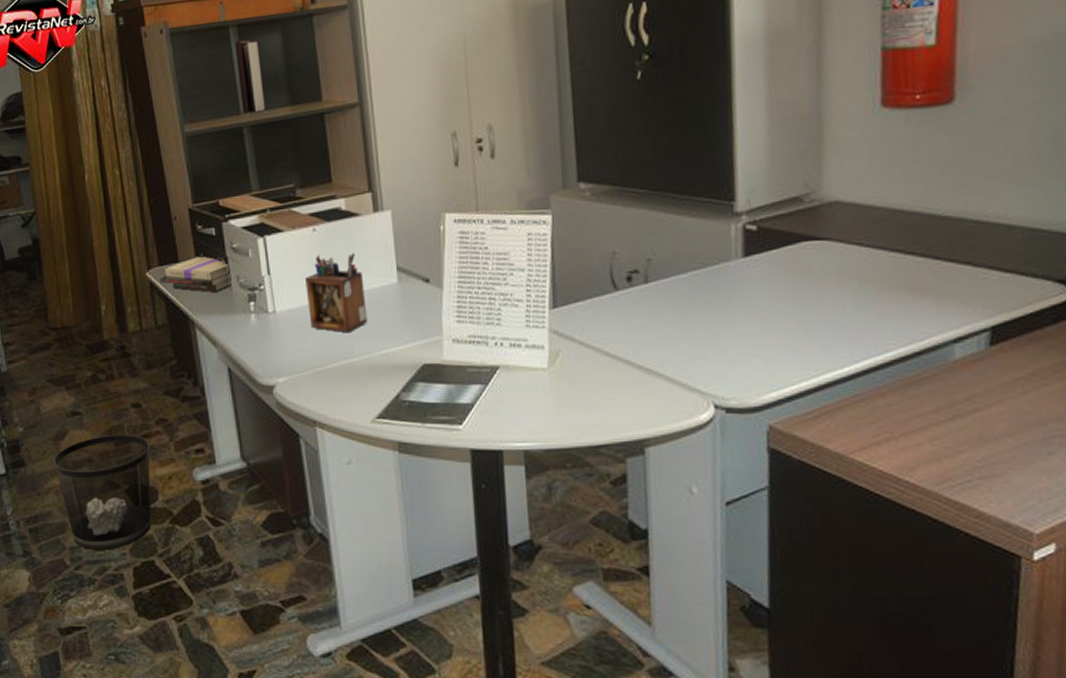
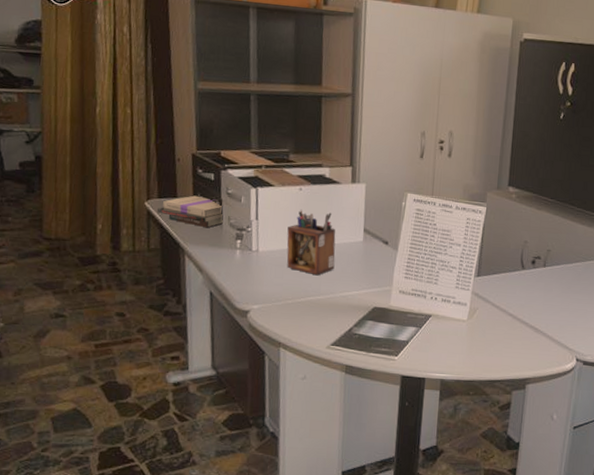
waste bin: present [54,434,152,550] -> none [32,337,129,436]
binder: present [235,37,267,114] -> none [252,20,275,85]

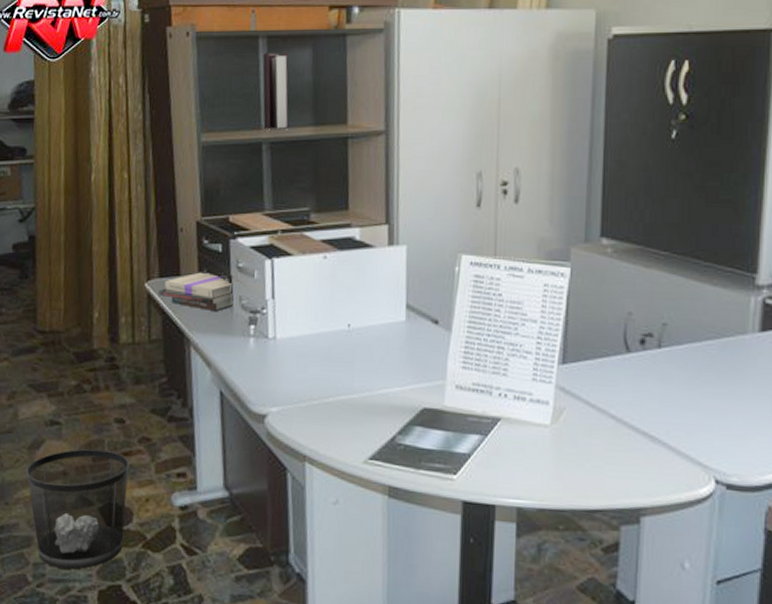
waste bin: none [32,337,129,436] -> present [26,448,130,570]
binder: none [252,20,275,85] -> present [262,51,289,129]
desk organizer: present [287,209,336,276] -> none [310,282,371,368]

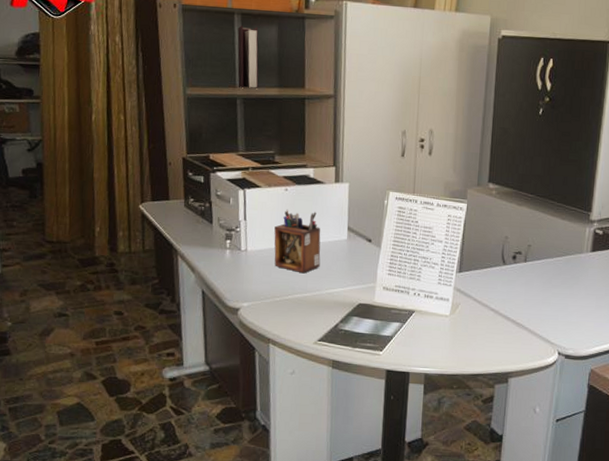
waste bin: present [26,448,130,570] -> none [38,335,128,429]
books: present [159,272,233,312] -> none [151,198,213,229]
desk organizer: none [310,282,371,368] -> present [274,209,321,274]

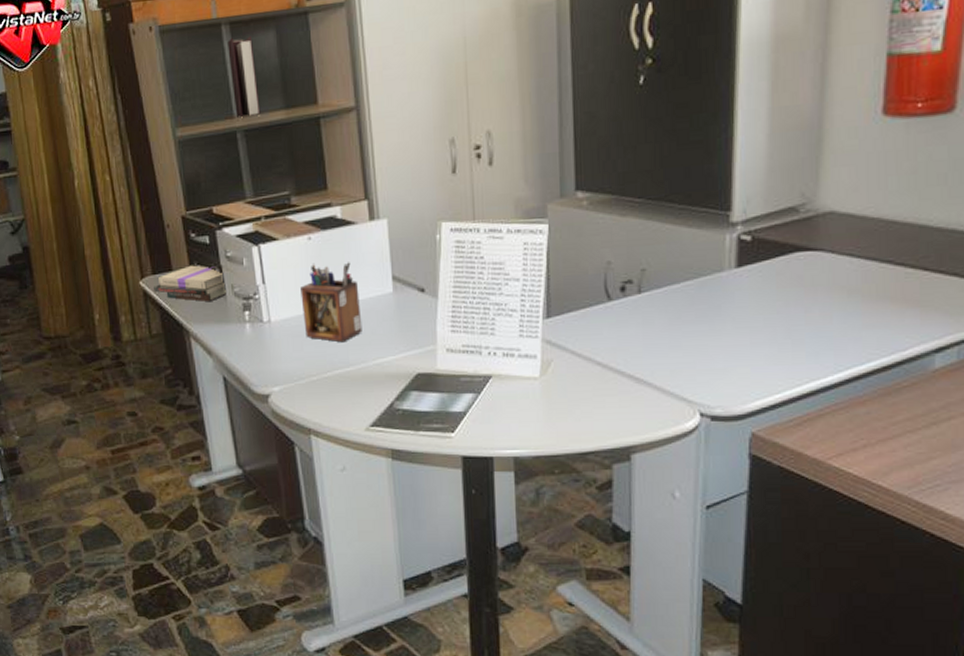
books: none [151,198,213,229] -> present [154,265,226,302]

